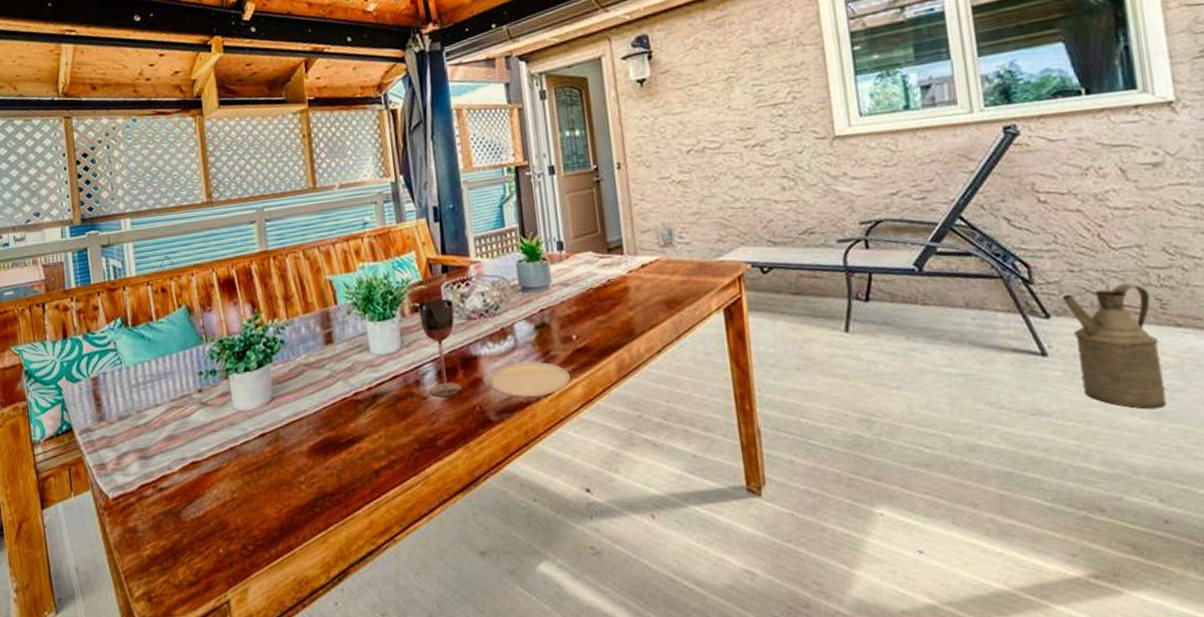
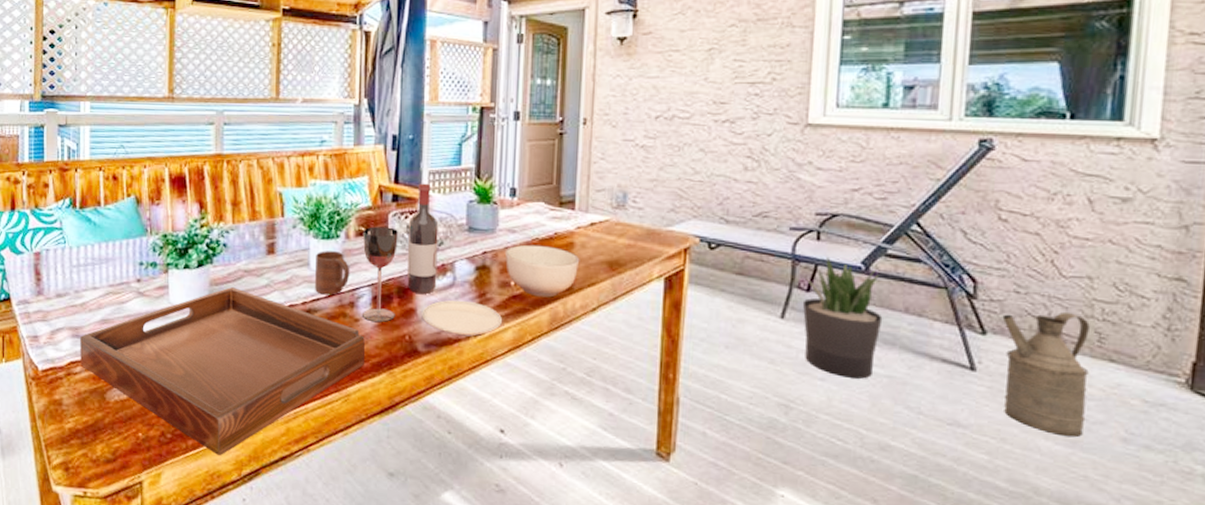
serving tray: none [148,383,439,560] -> present [80,287,365,455]
cup: none [374,331,412,377] -> present [315,251,350,295]
wine bottle: none [461,249,499,363] -> present [407,183,439,295]
bowl: none [561,294,637,347] -> present [504,244,580,298]
planter: none [860,263,946,383] -> present [802,256,883,379]

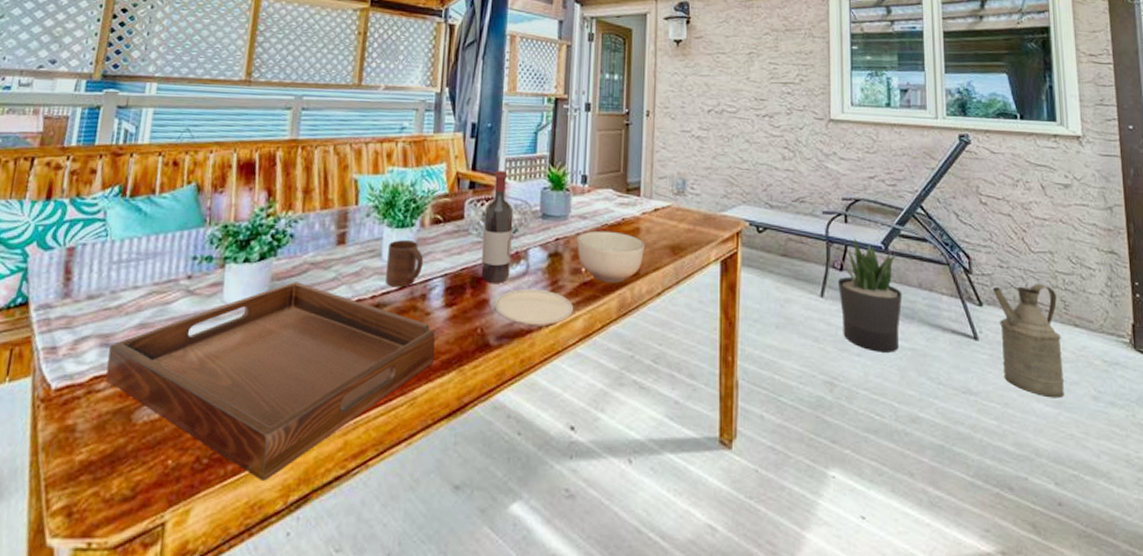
wineglass: present [363,226,398,322] -> none [434,214,474,315]

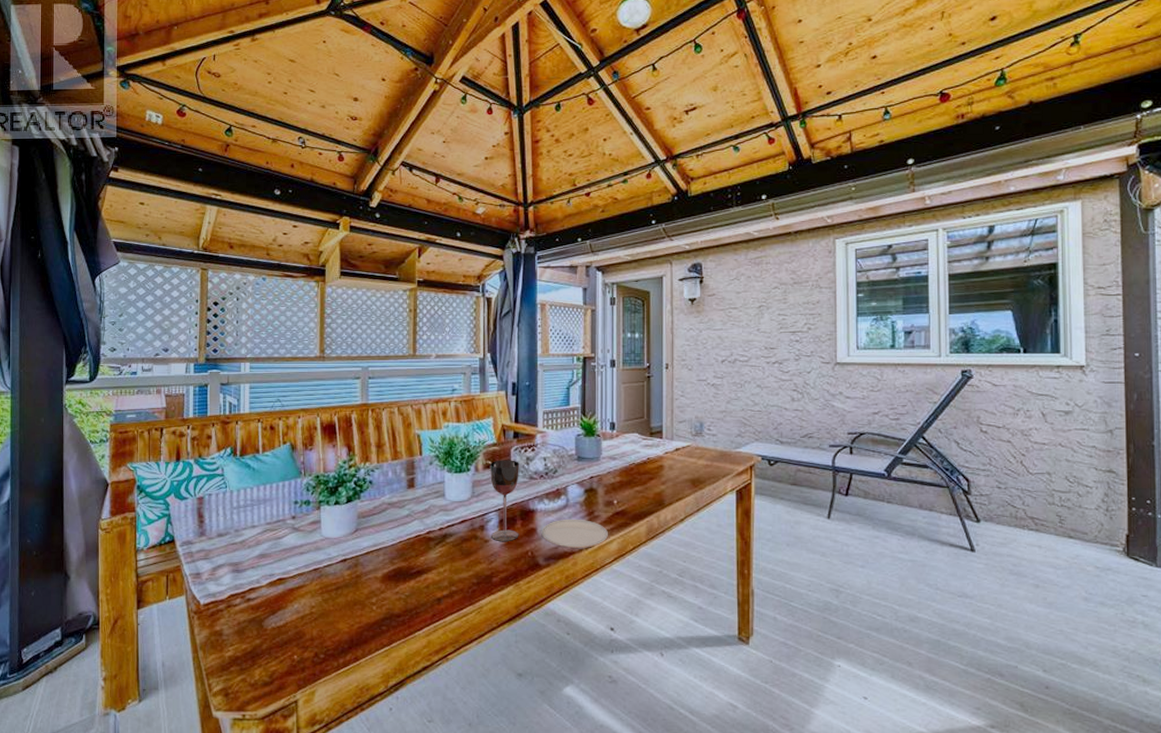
serving tray: present [105,282,435,481] -> none [240,519,494,670]
cup: present [386,240,424,288] -> none [450,483,480,521]
wineglass: none [434,214,474,315] -> present [490,460,519,541]
wine bottle: present [481,170,514,284] -> none [527,422,553,516]
bowl: present [576,230,646,283] -> none [608,469,669,512]
planter: present [837,238,903,353] -> none [843,467,904,564]
watering can: present [992,283,1065,399] -> none [990,501,1057,600]

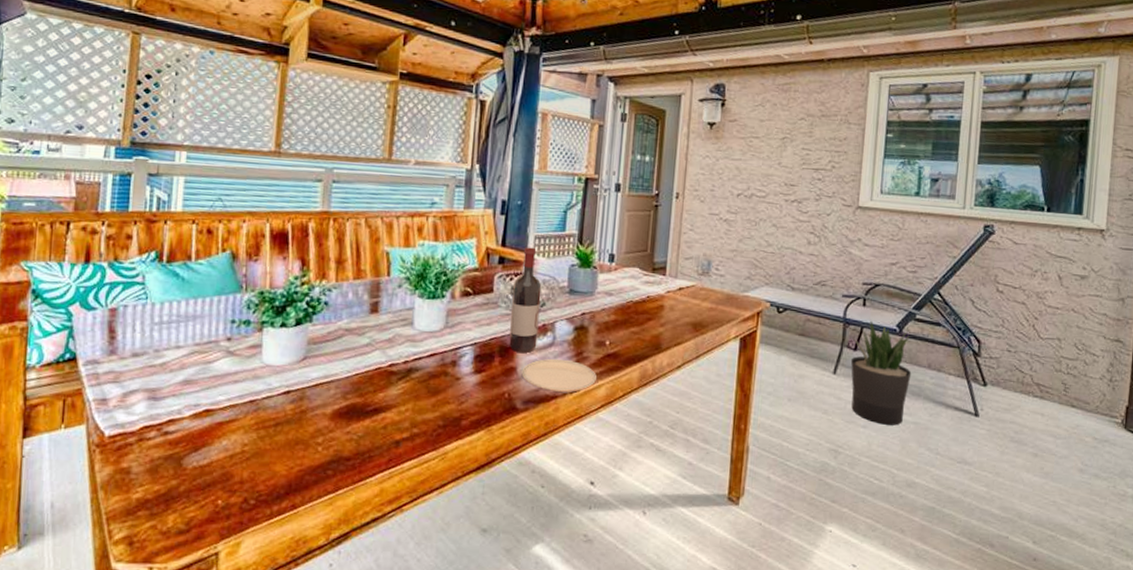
wineglass: present [490,460,519,541] -> none [464,287,503,380]
wine bottle: none [527,422,553,516] -> present [509,247,542,354]
planter: none [843,467,904,564] -> present [850,320,912,425]

